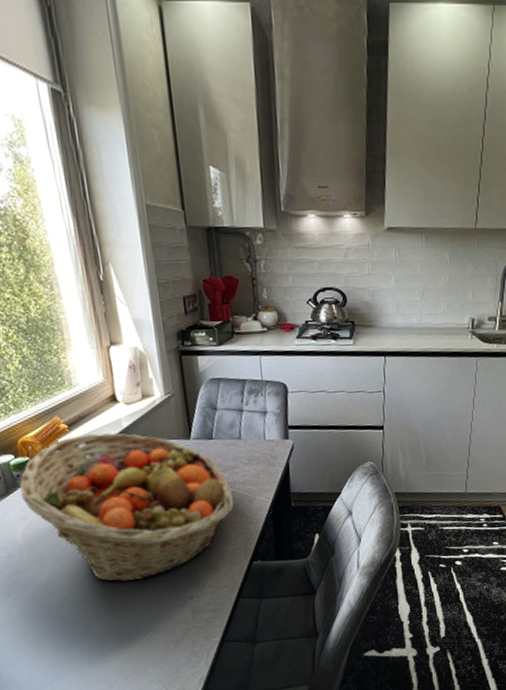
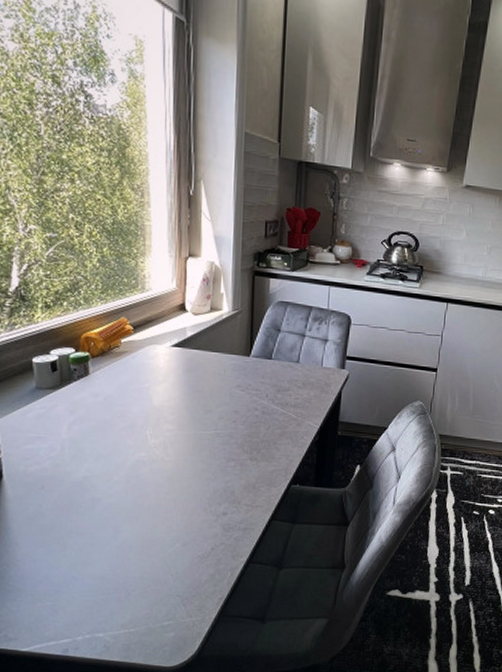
fruit basket: present [19,433,235,582] -> none [75,338,283,489]

